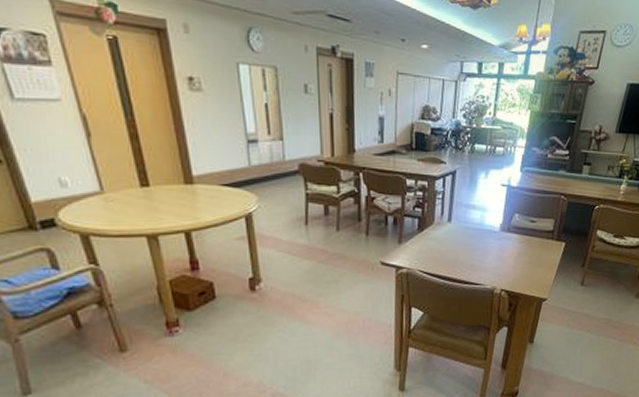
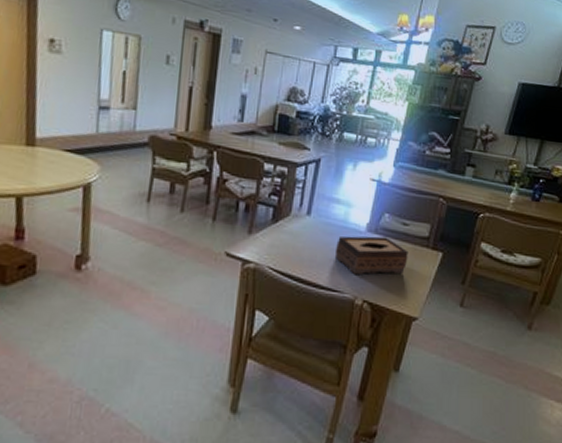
tissue box: none [474,234,537,269] -> present [334,236,408,275]

